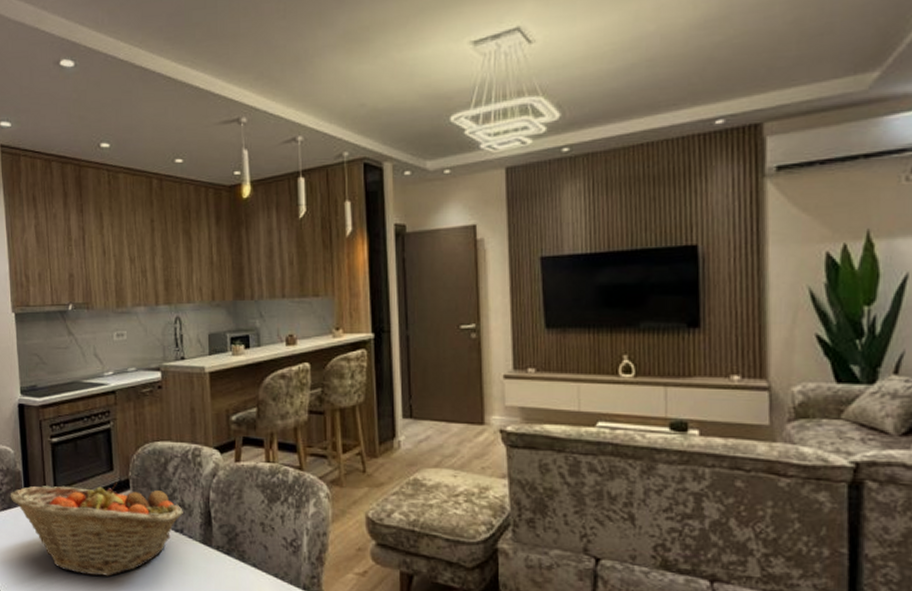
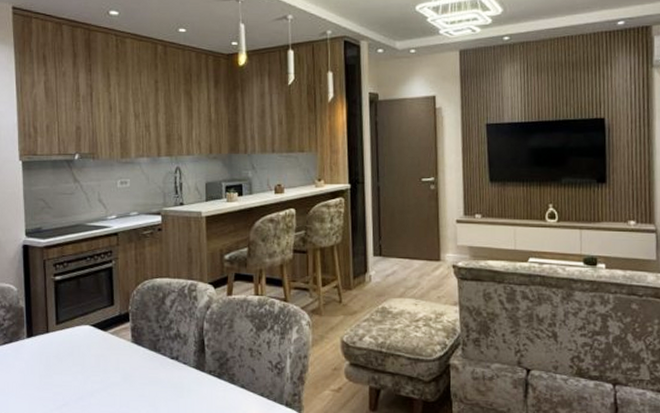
fruit basket: present [10,482,183,576] -> none [11,315,179,402]

